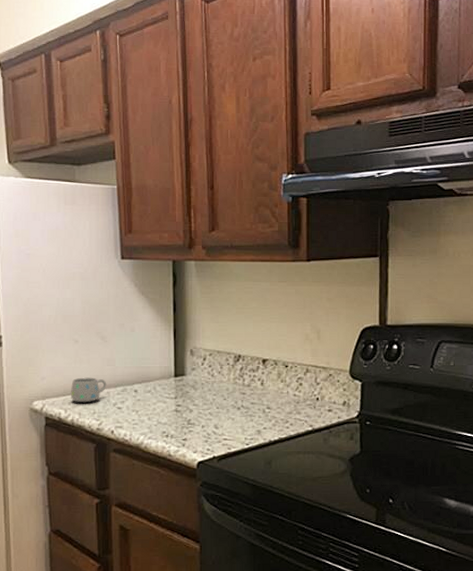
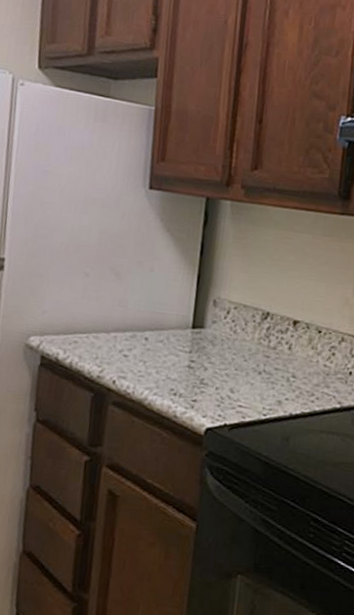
mug: present [70,377,107,403] -> none [72,316,115,346]

